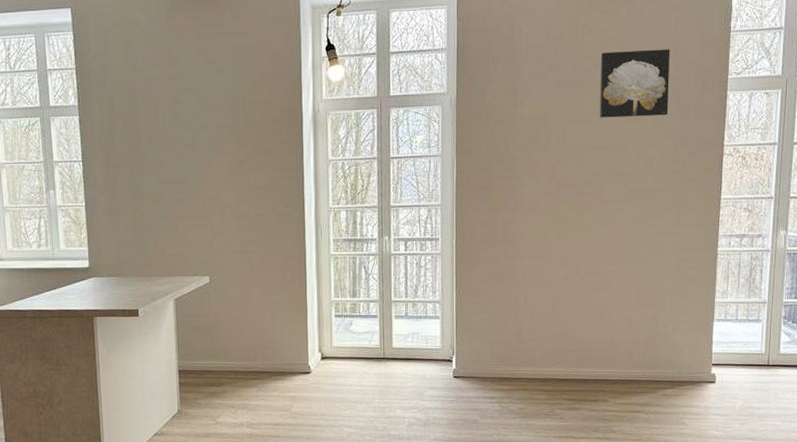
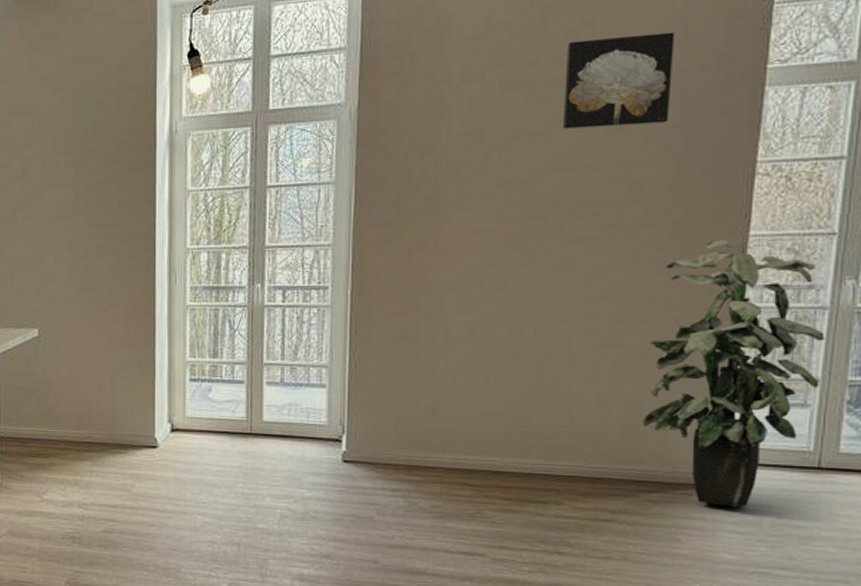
indoor plant: none [659,201,769,396] -> present [643,238,825,507]

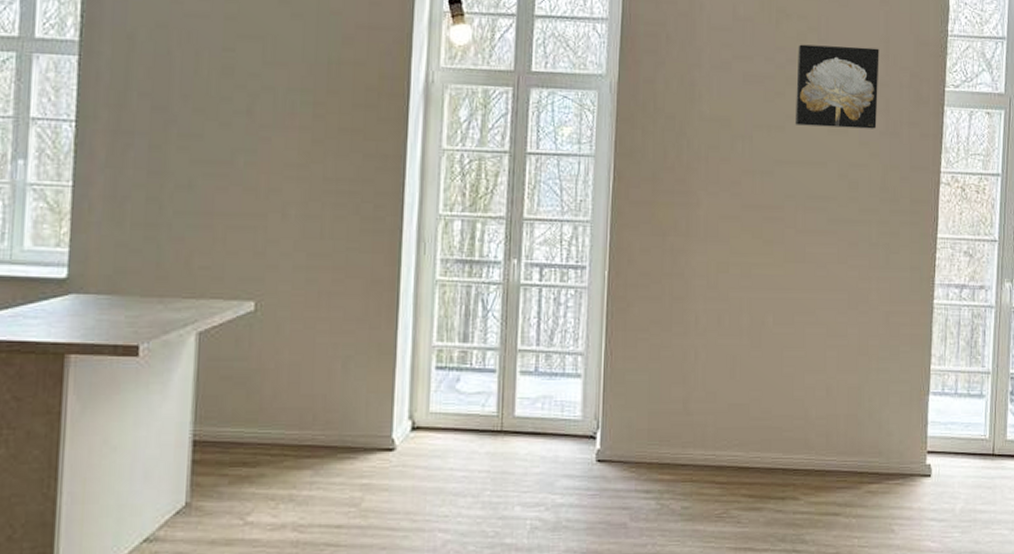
indoor plant: present [643,238,825,507] -> none [863,239,993,495]

